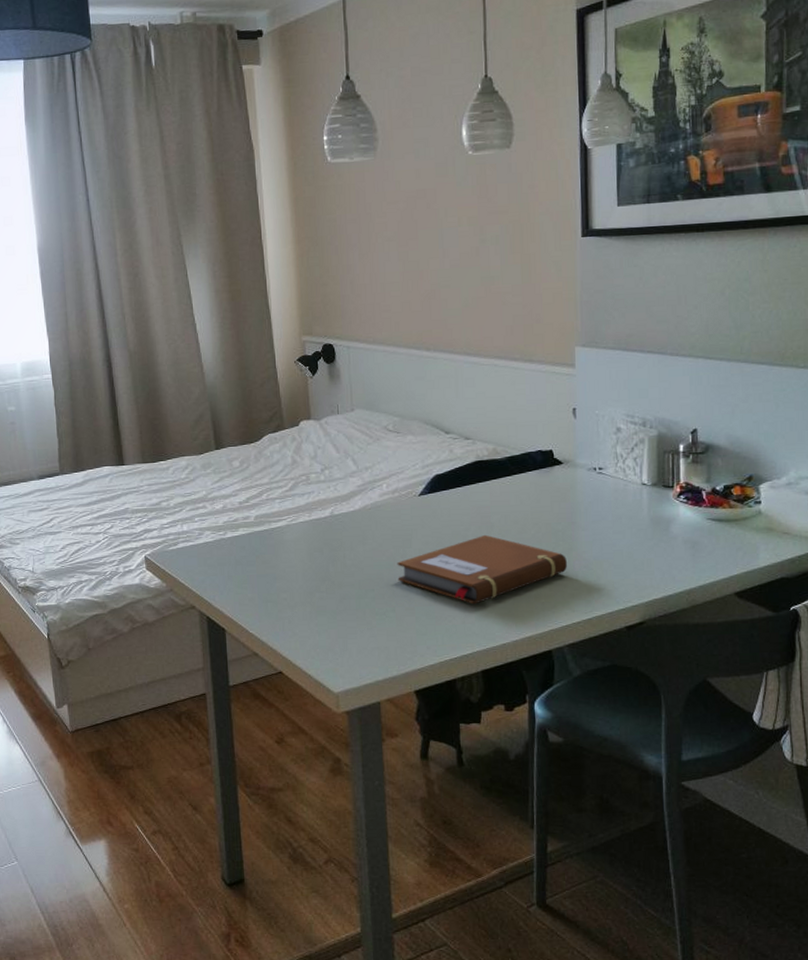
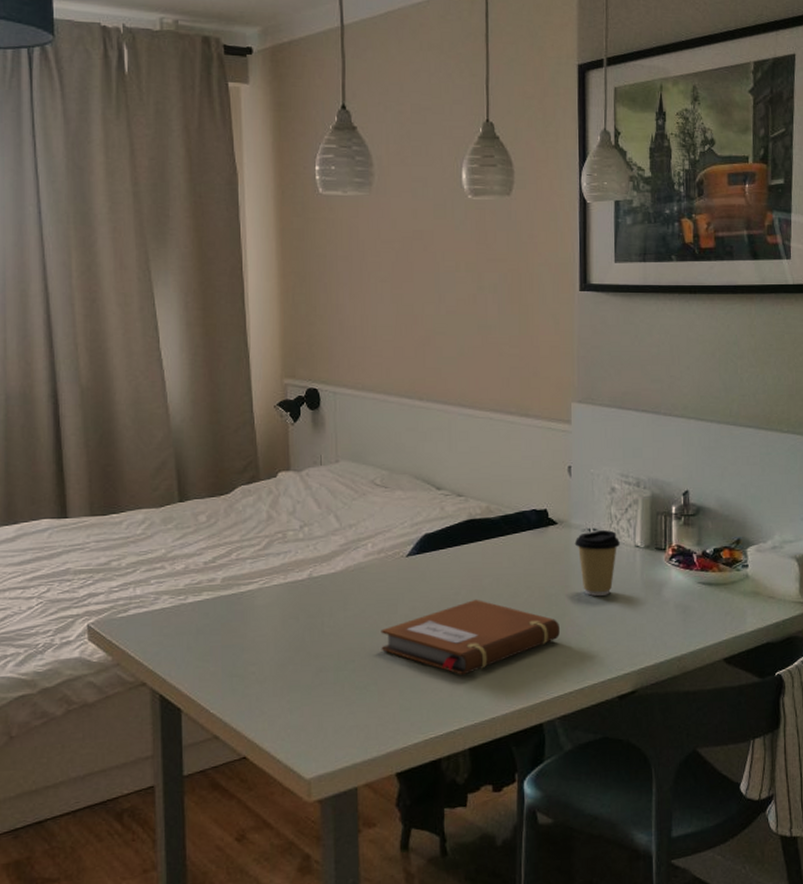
coffee cup: none [580,468,627,533] -> present [574,529,621,597]

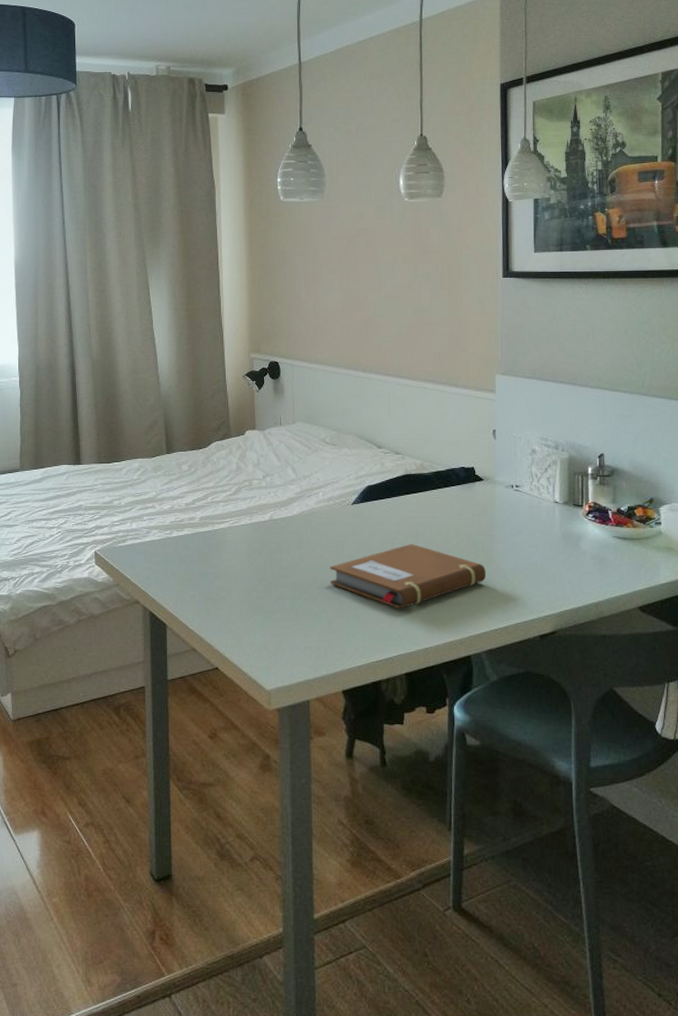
coffee cup: present [574,529,621,597] -> none [499,486,541,546]

